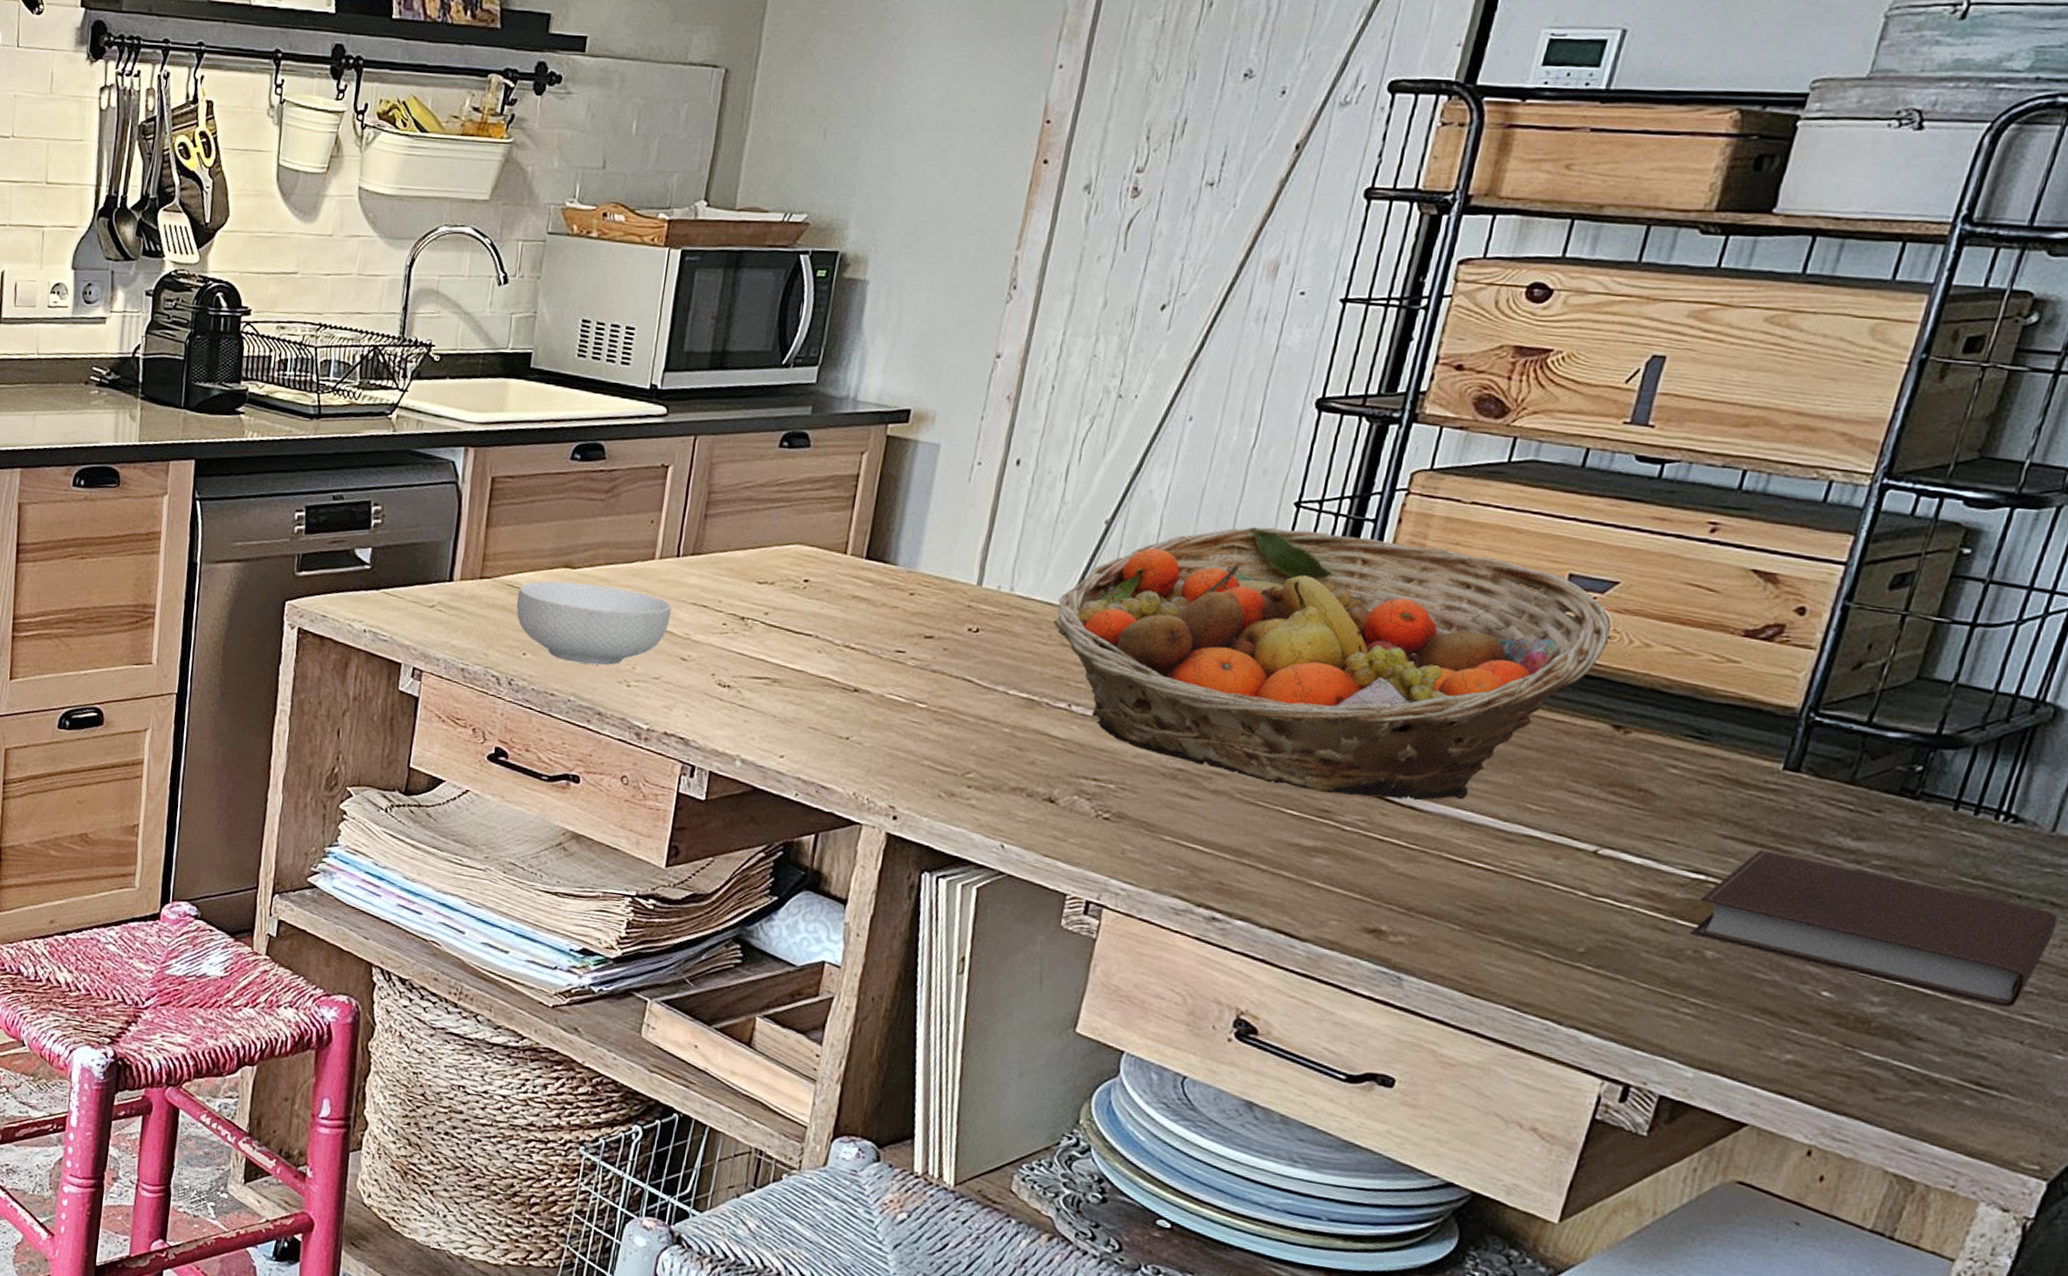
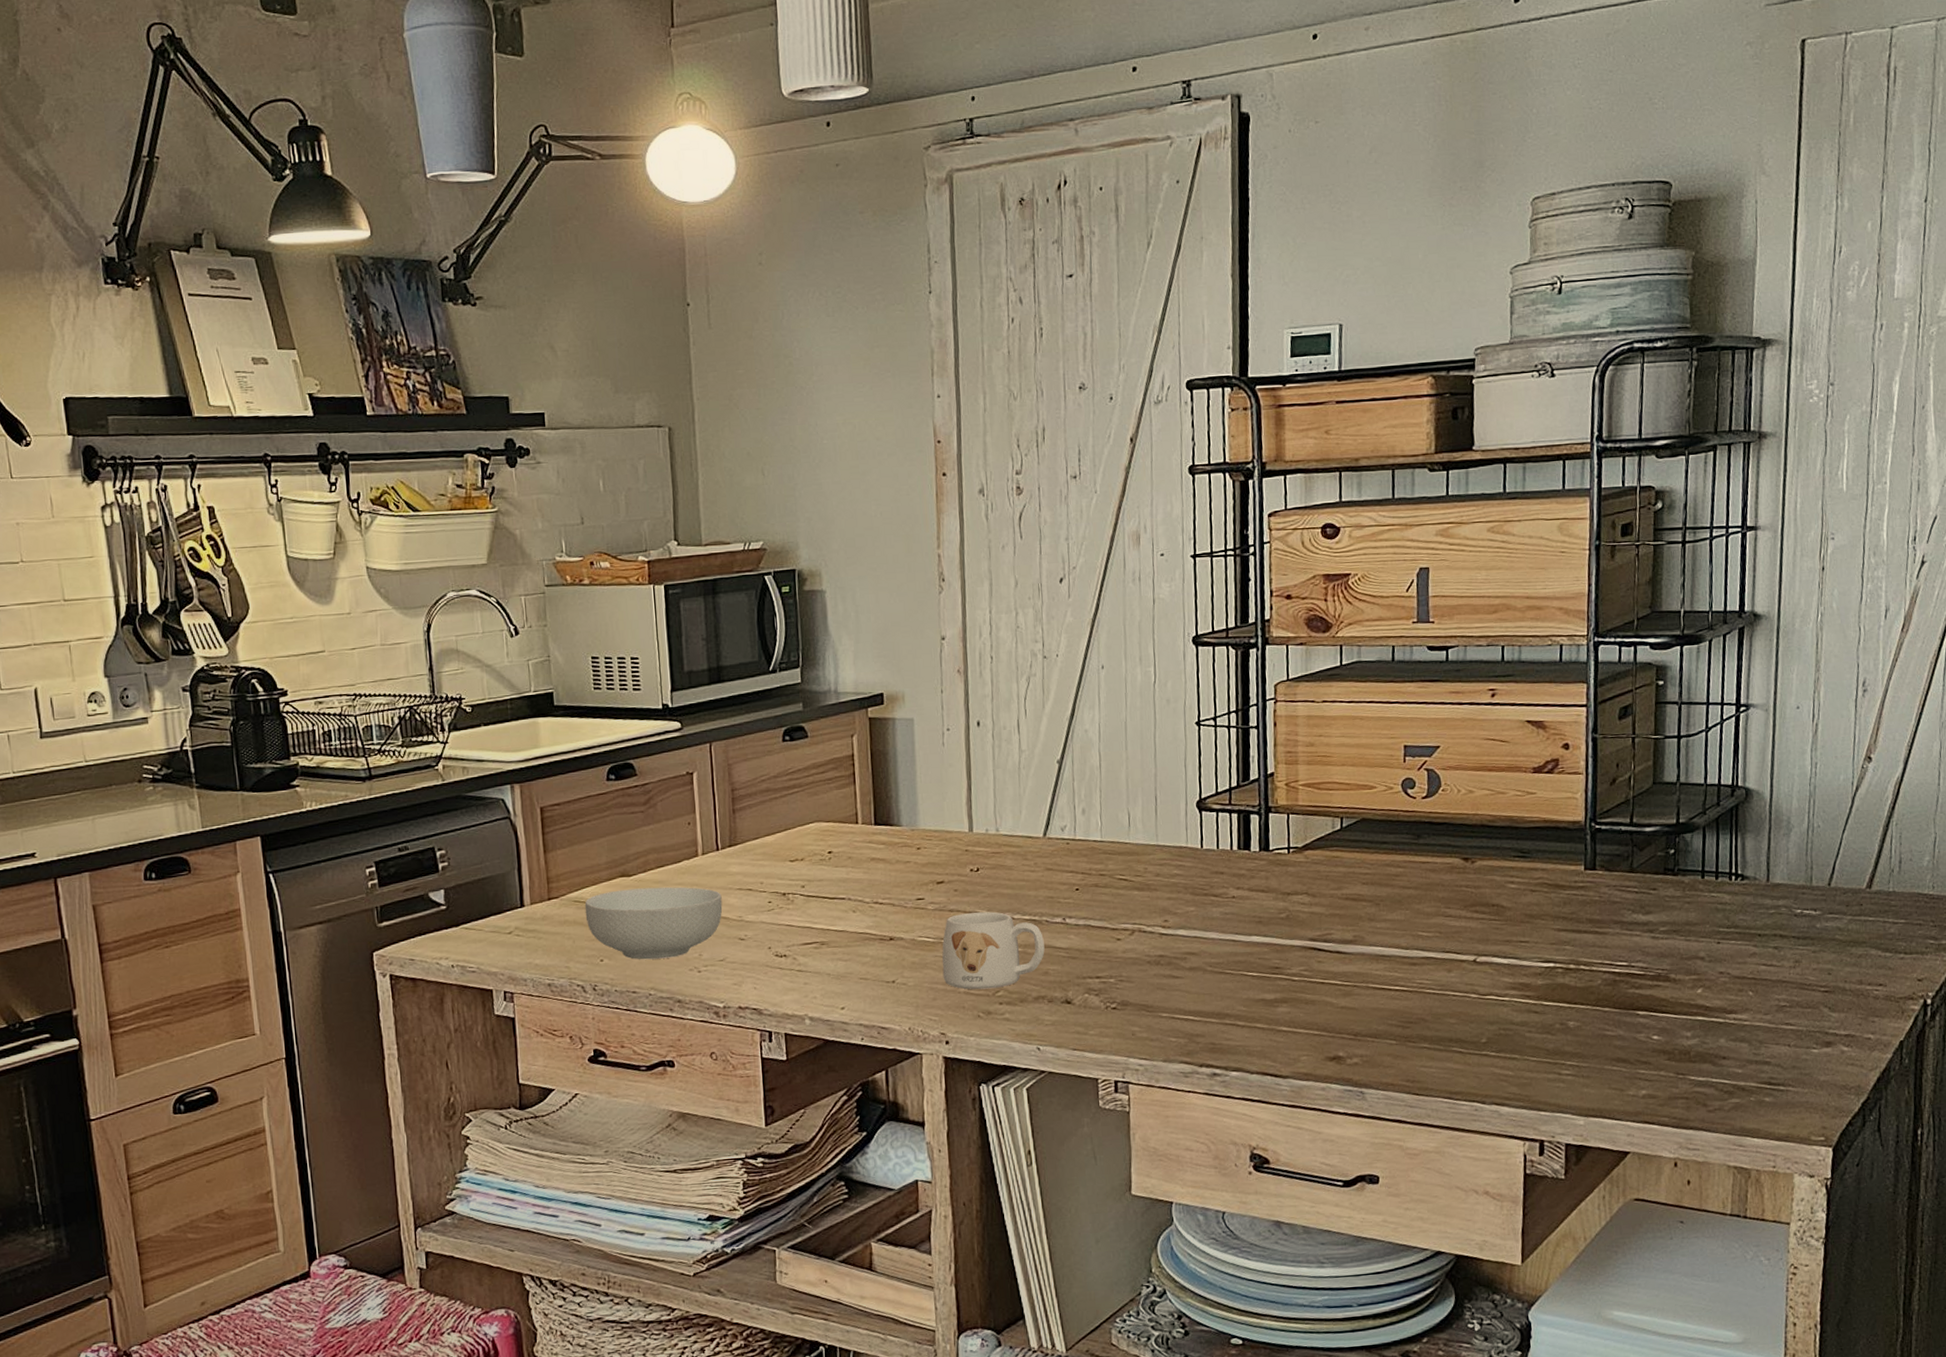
mug: none [906,676,1039,769] -> present [942,911,1045,990]
fruit basket: present [1053,527,1611,801] -> none [1036,741,1443,954]
notebook: present [1690,849,2059,1007] -> none [1554,934,1788,1022]

